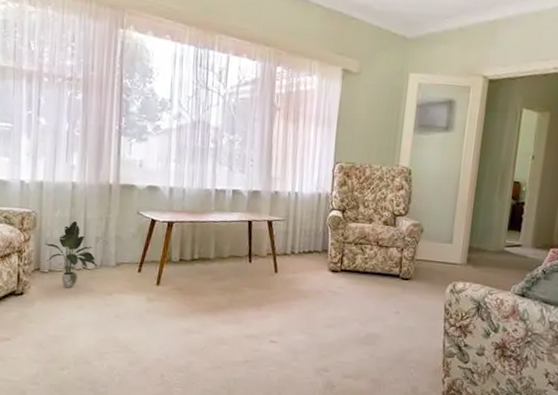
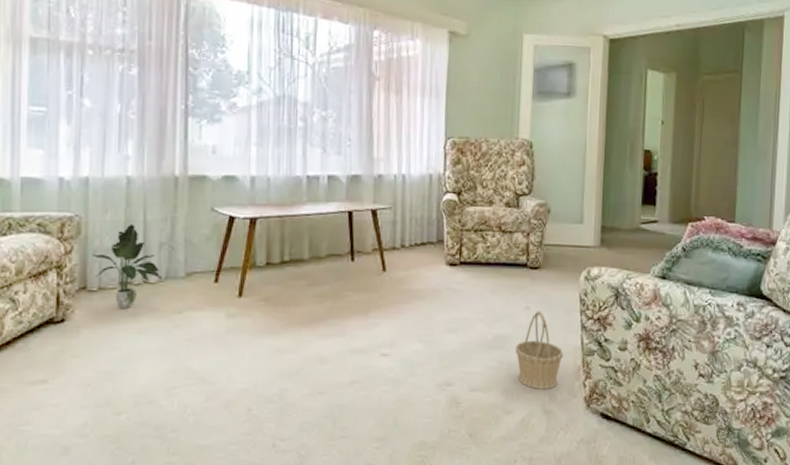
basket: none [384,316,427,382] -> present [515,311,564,389]

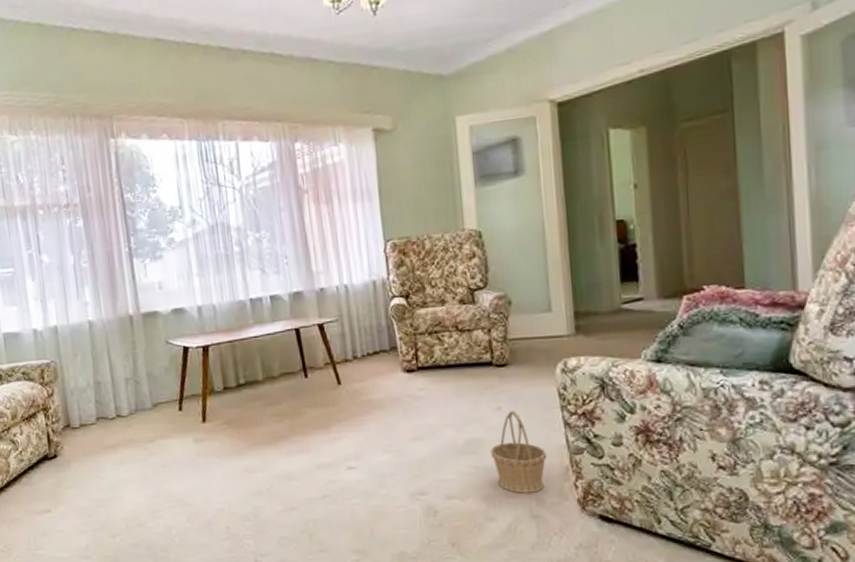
potted plant: present [91,224,163,309] -> none [70,364,133,443]

